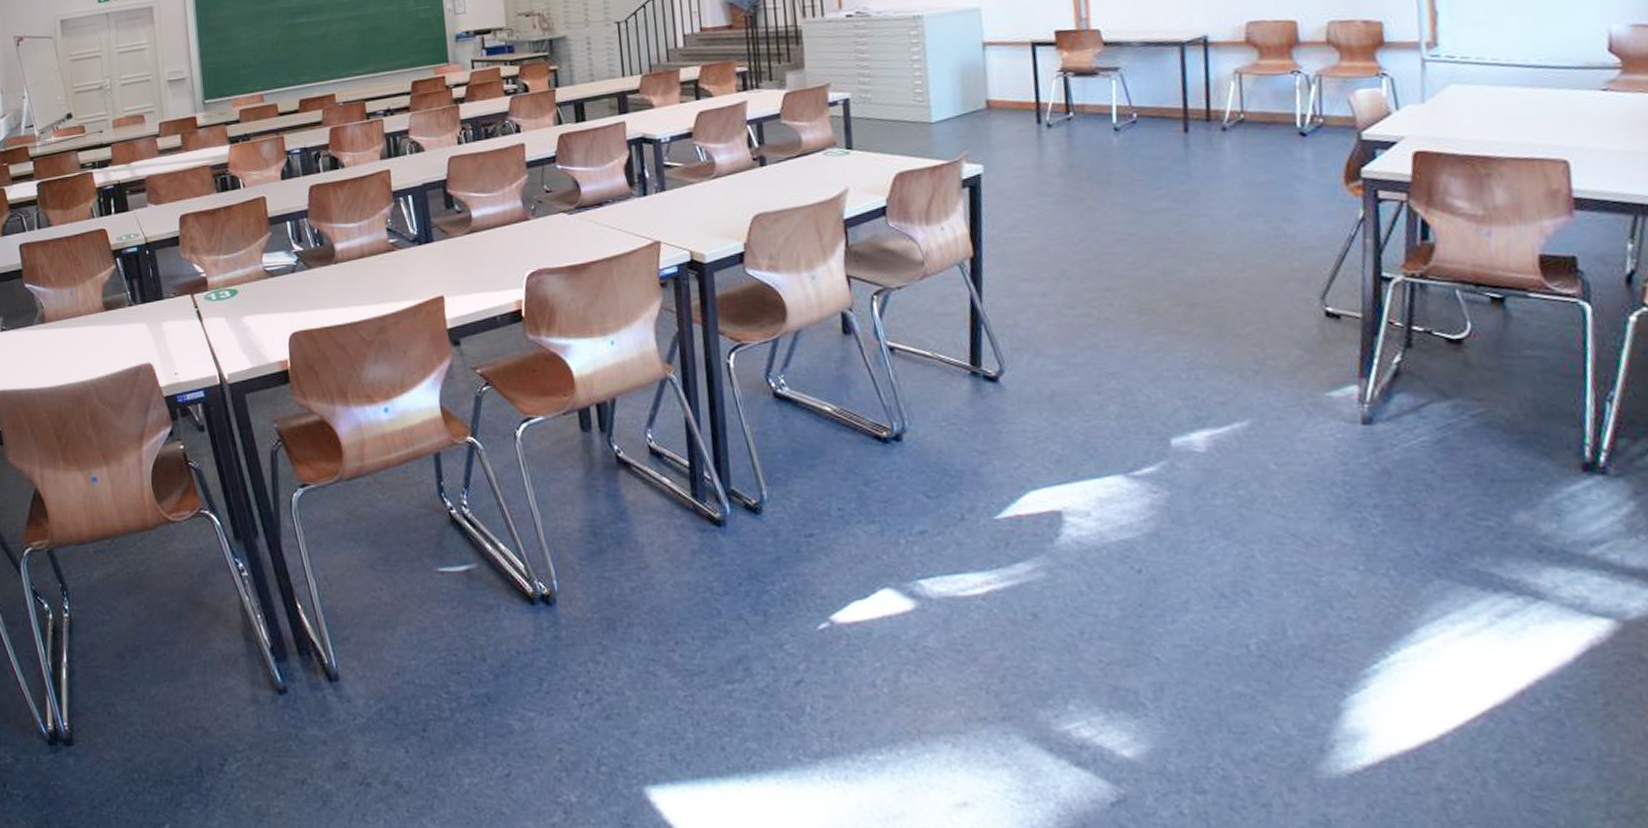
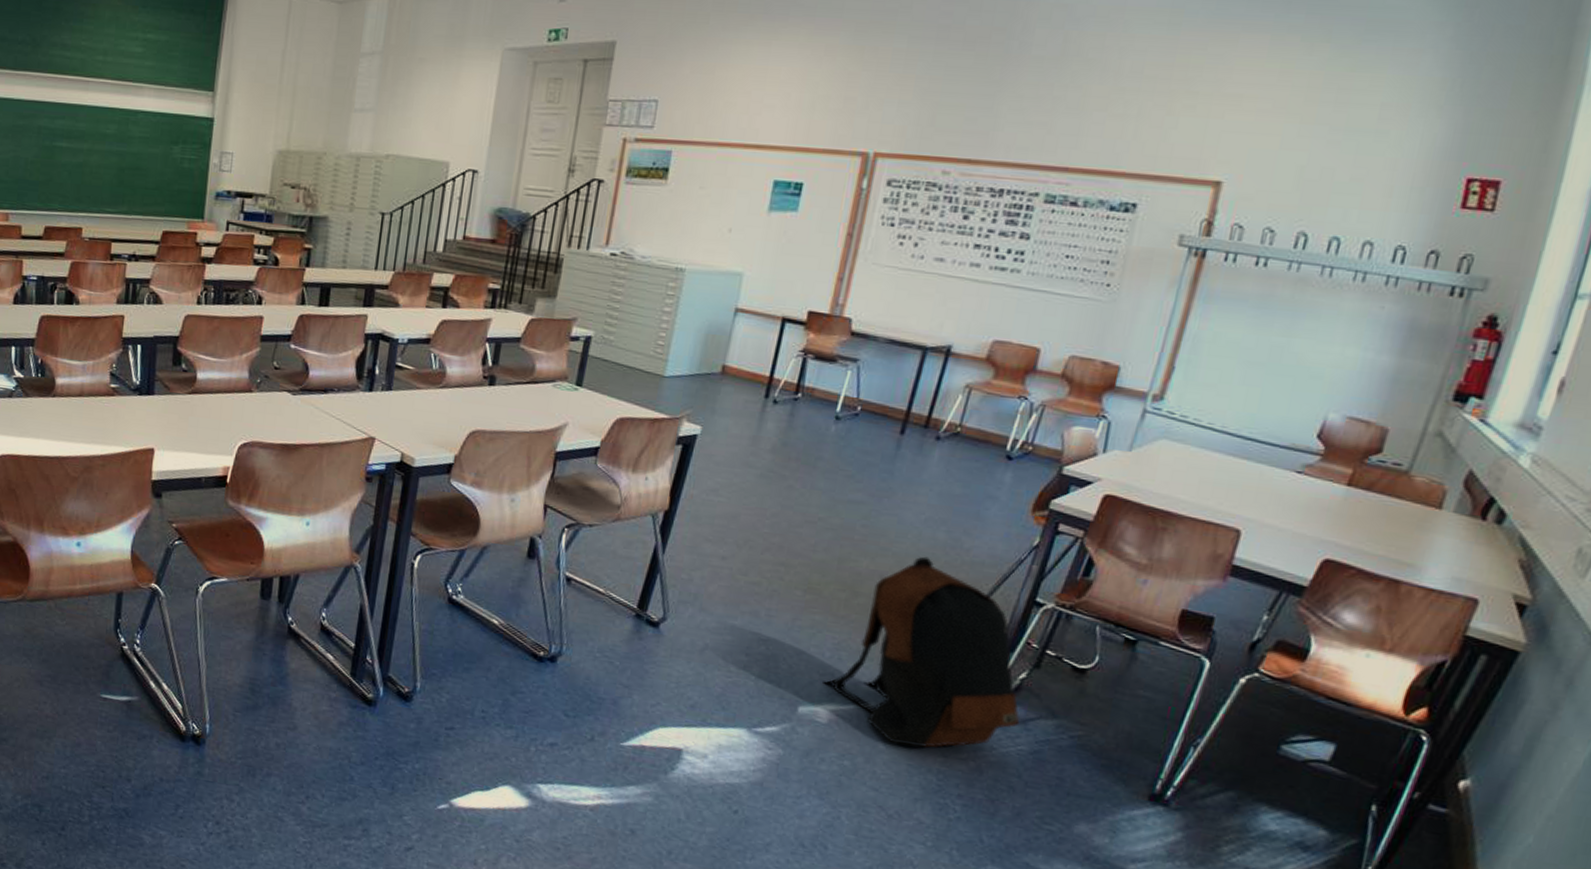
backpack: none [1188,252,1413,461] -> present [823,556,1021,749]

